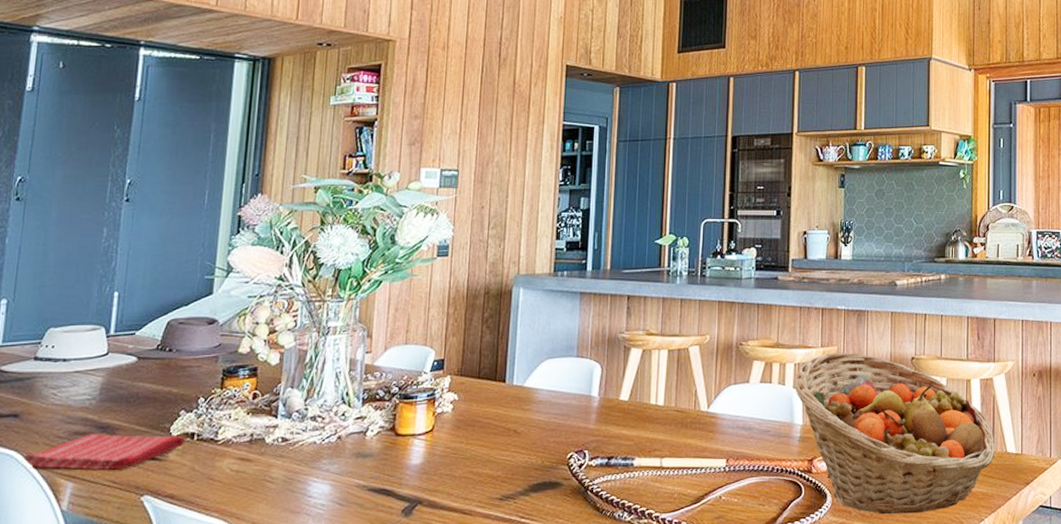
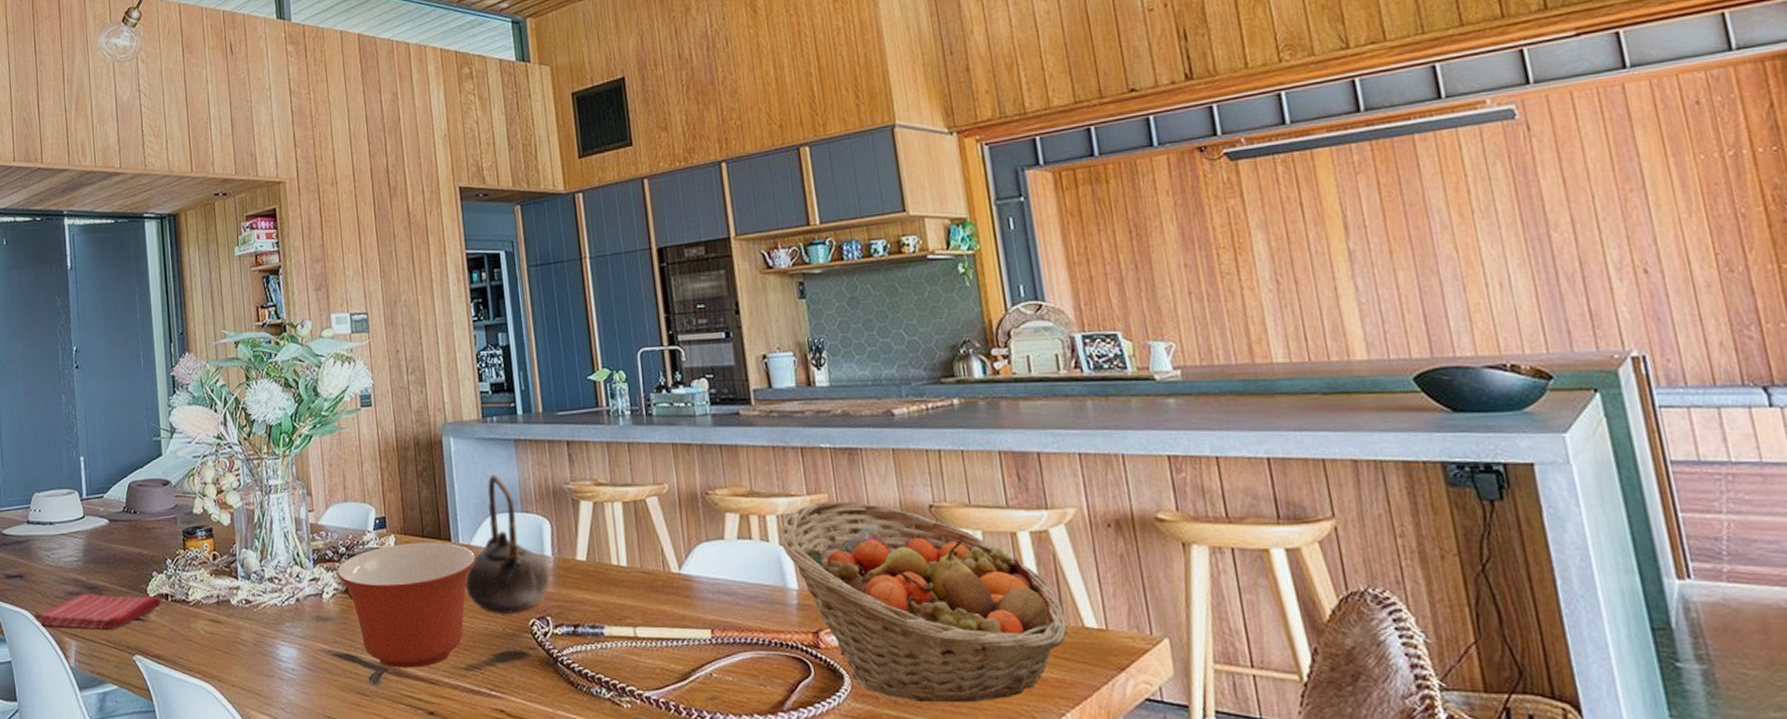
mixing bowl: none [385,383,527,501] -> present [336,542,476,668]
teapot: none [512,323,592,449] -> present [465,474,549,615]

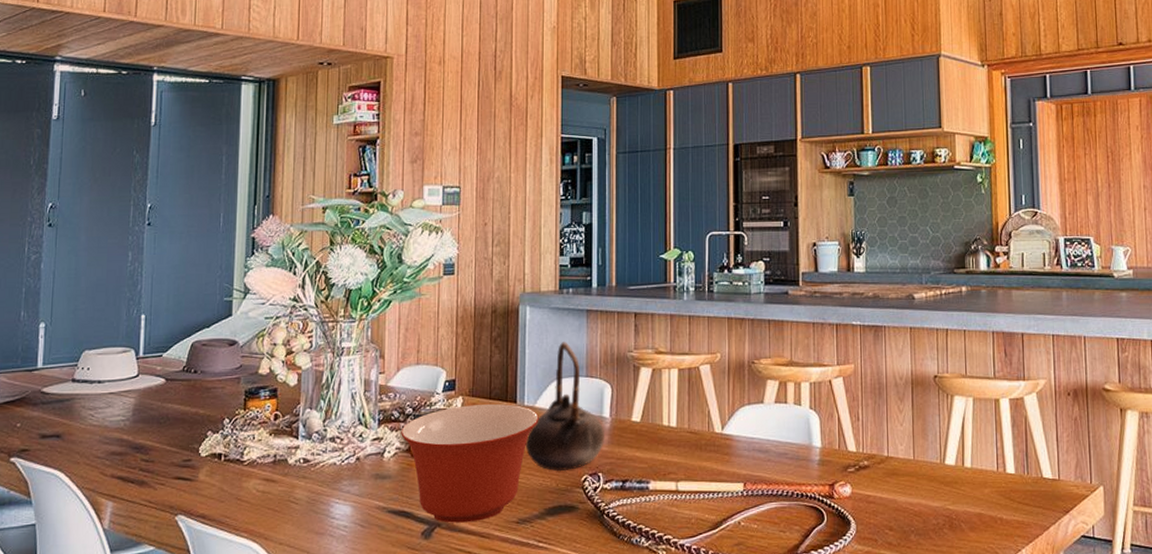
dish towel: present [32,594,162,630] -> none [65,453,214,491]
fruit basket: present [780,500,1068,703] -> none [811,370,1030,543]

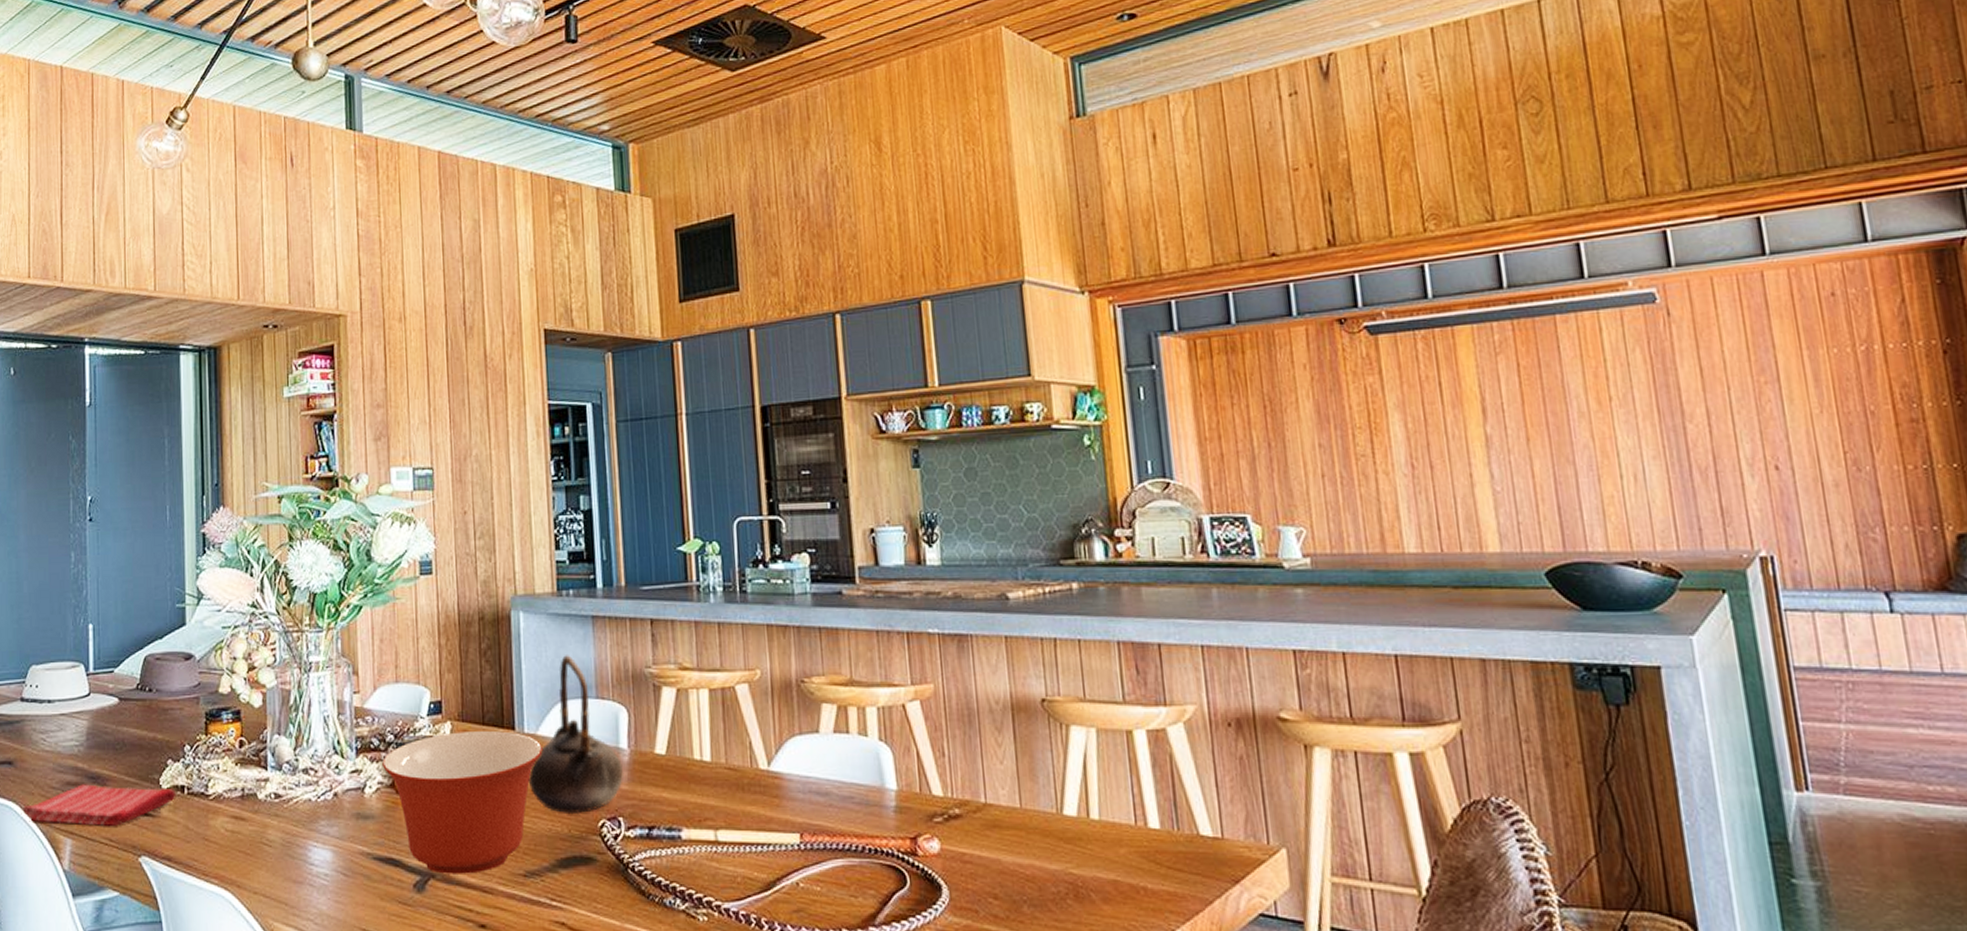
dish towel: none [65,453,214,491] -> present [21,784,176,827]

